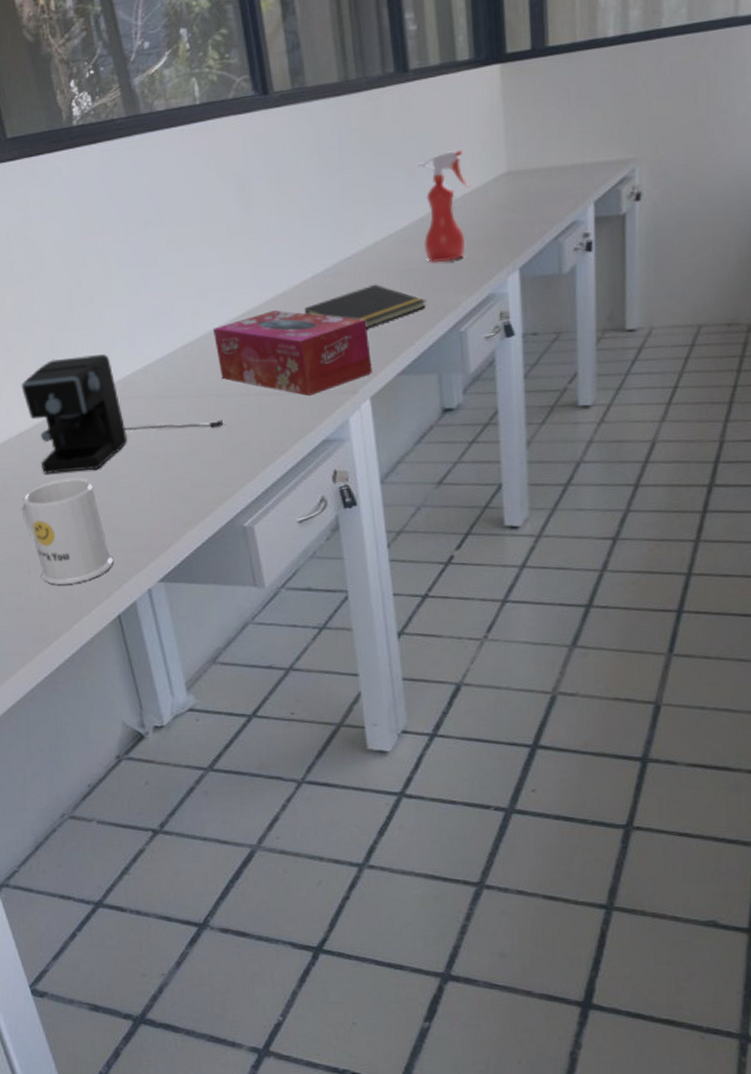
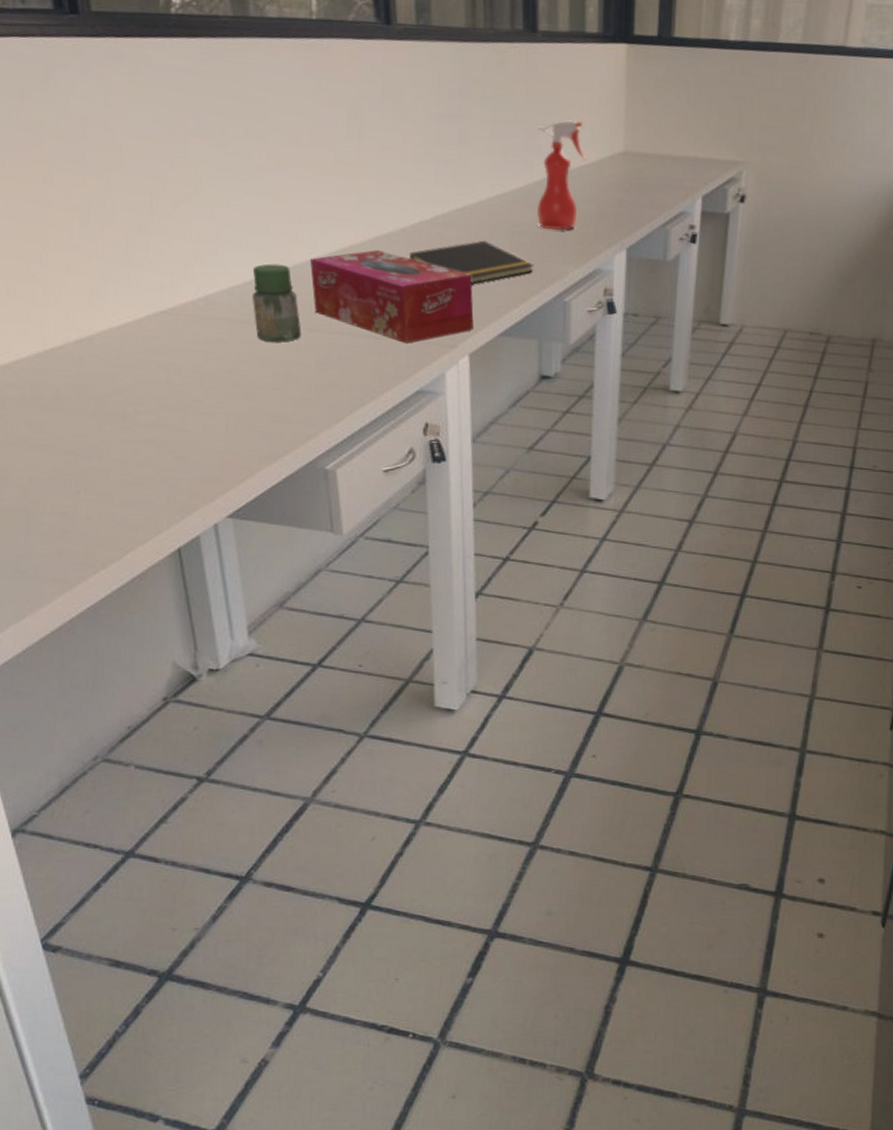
coffee maker: present [21,354,224,474] -> none [85,263,313,391]
mug: present [21,478,113,585] -> none [74,396,177,510]
jar: none [163,338,211,412] -> present [251,263,302,342]

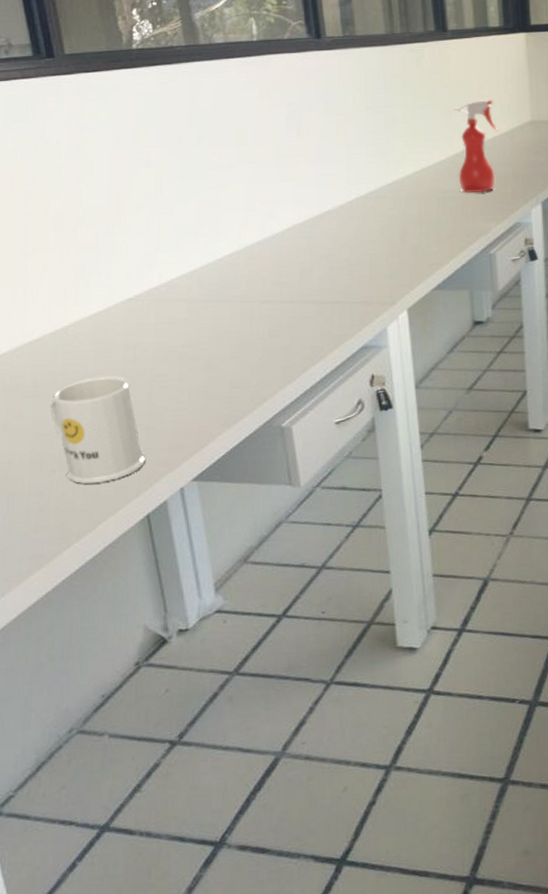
mug: none [74,396,177,510] -> present [50,377,145,484]
jar: present [251,263,302,342] -> none [208,247,255,316]
tissue box: present [309,250,474,343] -> none [259,226,410,305]
notepad: present [410,240,534,284] -> none [348,208,460,246]

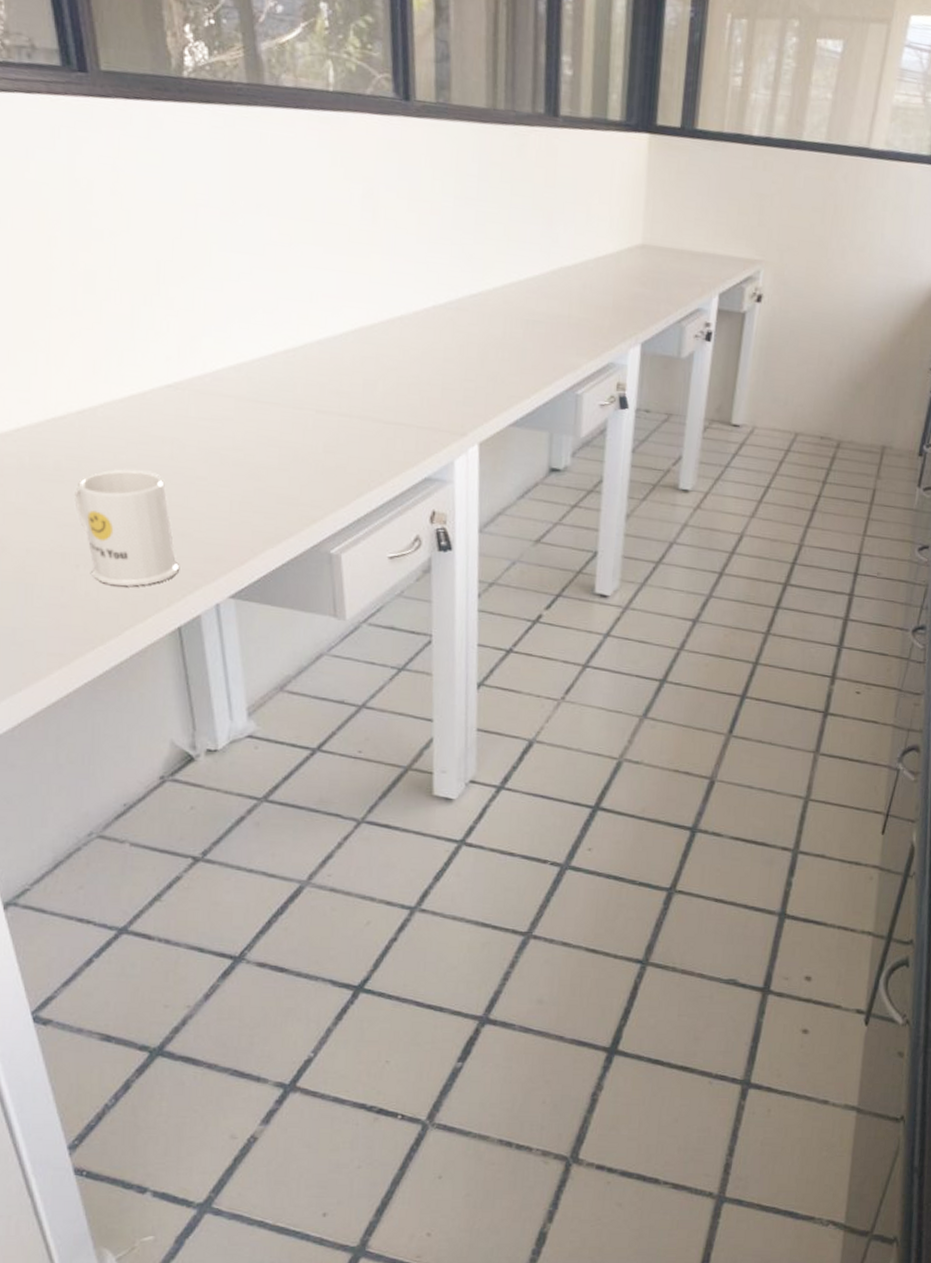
spray bottle: present [454,99,499,194] -> none [552,209,604,321]

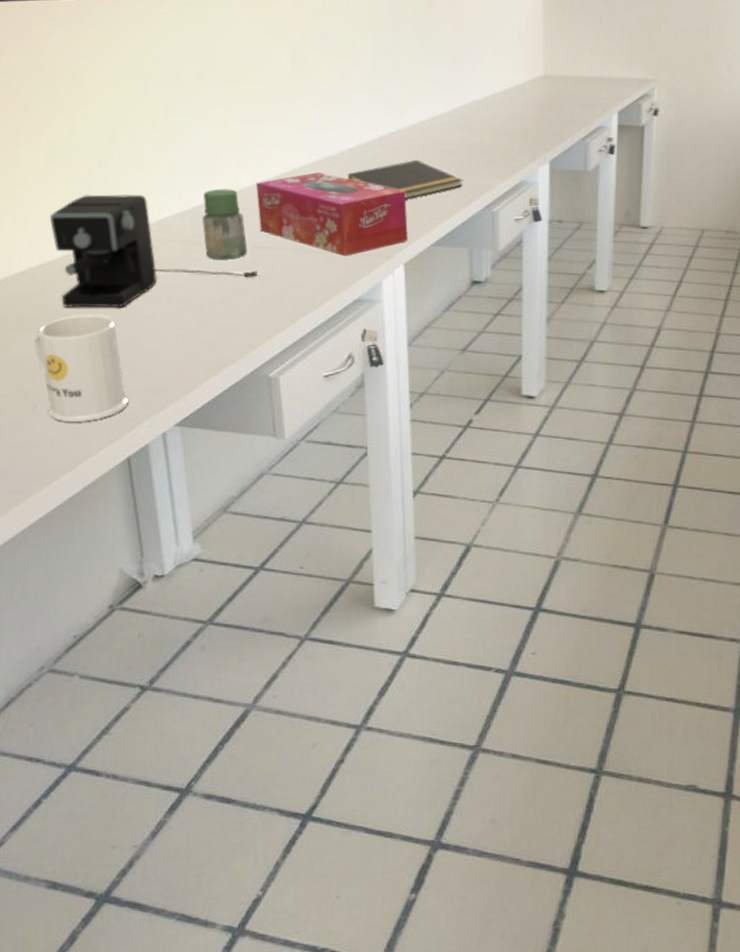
coffee maker: none [88,334,321,467] -> present [49,194,258,309]
jar: none [259,341,310,423] -> present [202,188,247,260]
tissue box: none [319,332,485,430] -> present [255,172,408,256]
notepad: none [422,327,547,372] -> present [348,159,463,199]

